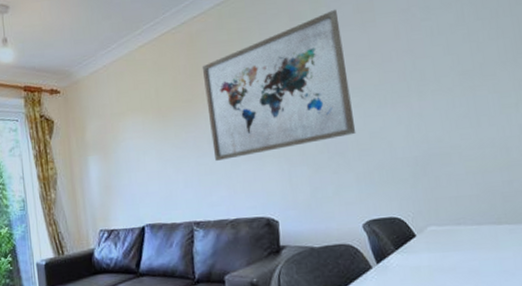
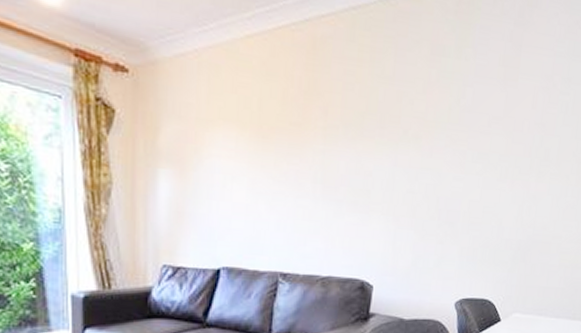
wall art: present [201,9,356,161] -> none [316,54,482,207]

